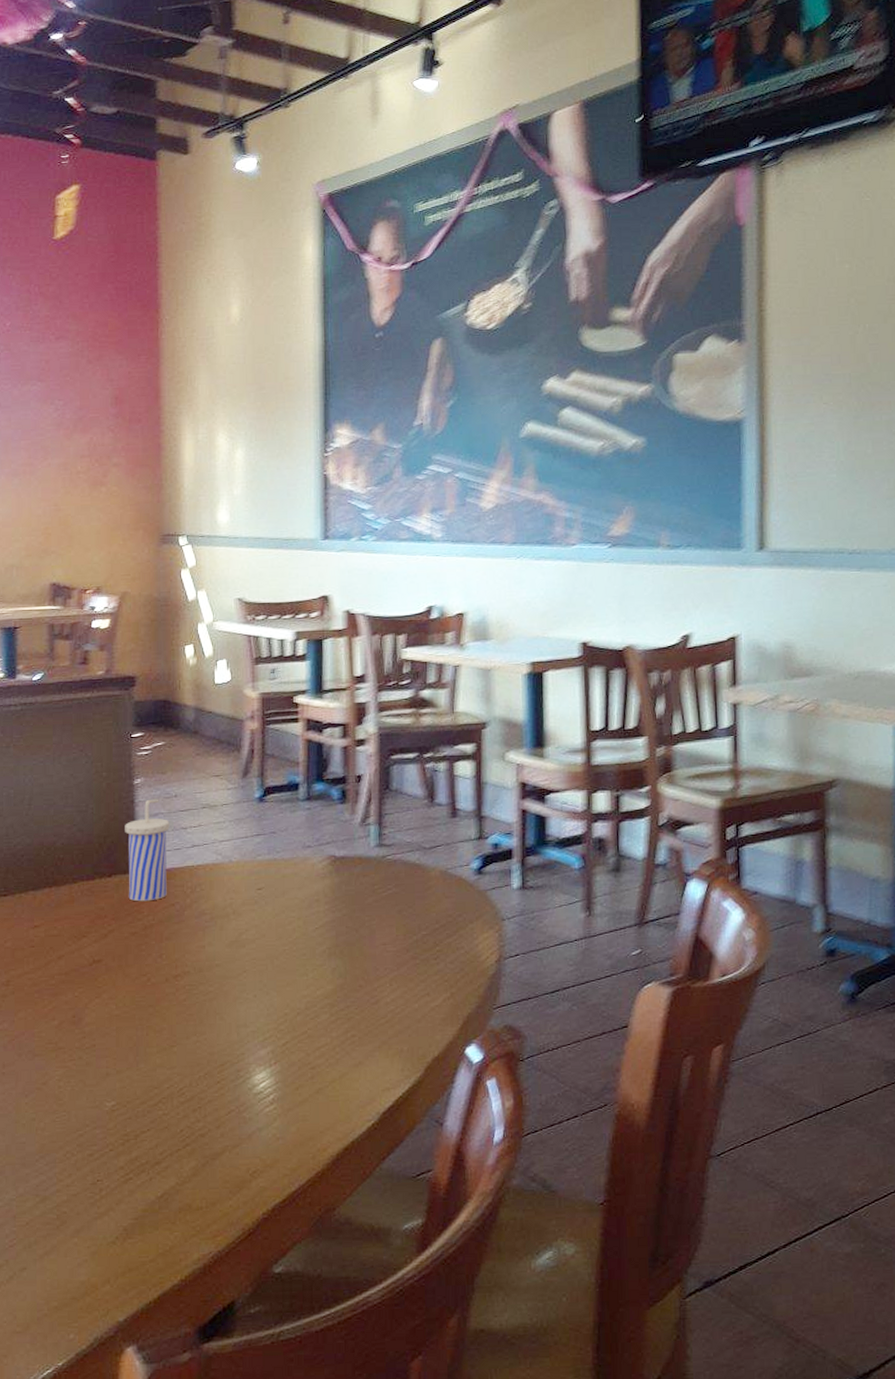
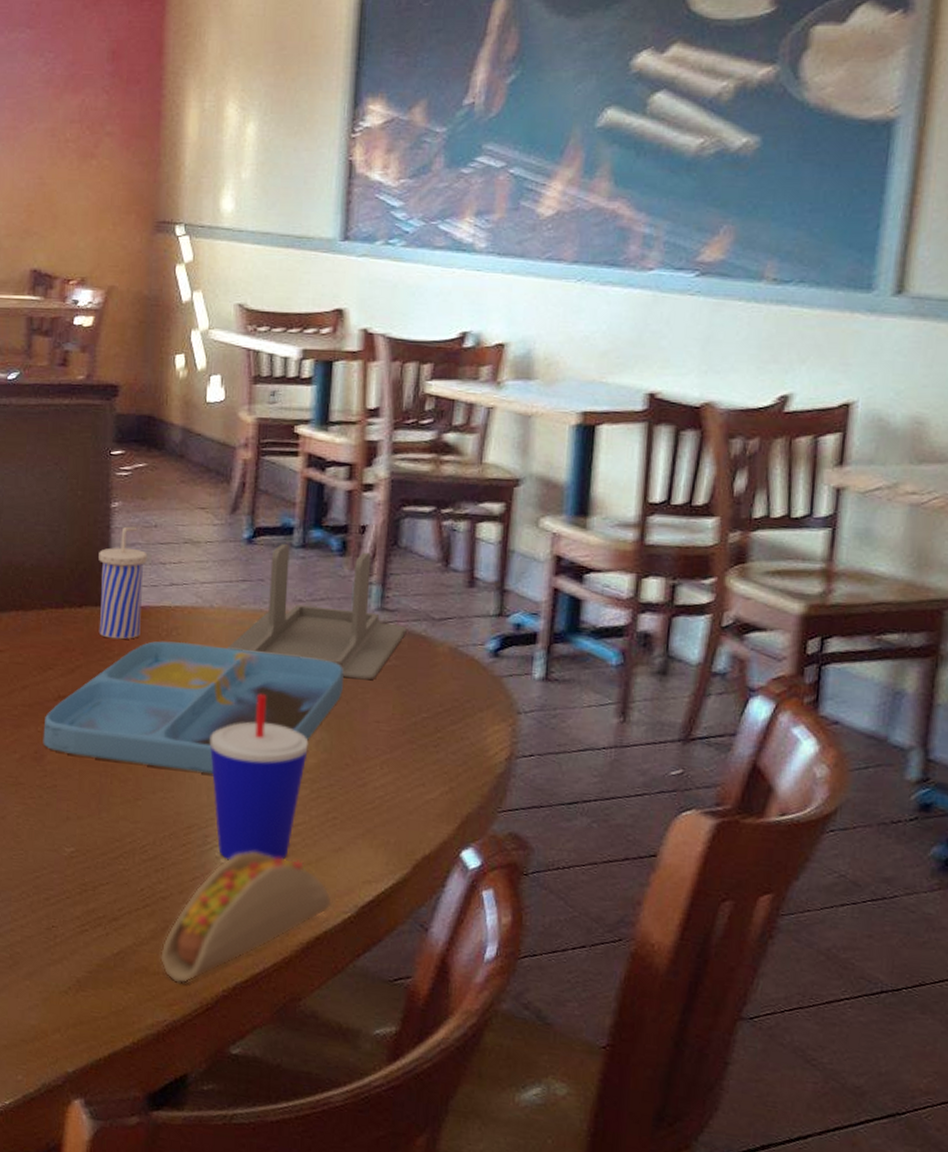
tray: none [80,895,352,1014] -> present [43,641,344,774]
taco: none [201,1079,357,1214] -> present [159,852,333,984]
beverage cup: none [237,934,325,1090] -> present [210,694,309,861]
napkin holder: none [247,798,403,910] -> present [227,544,407,680]

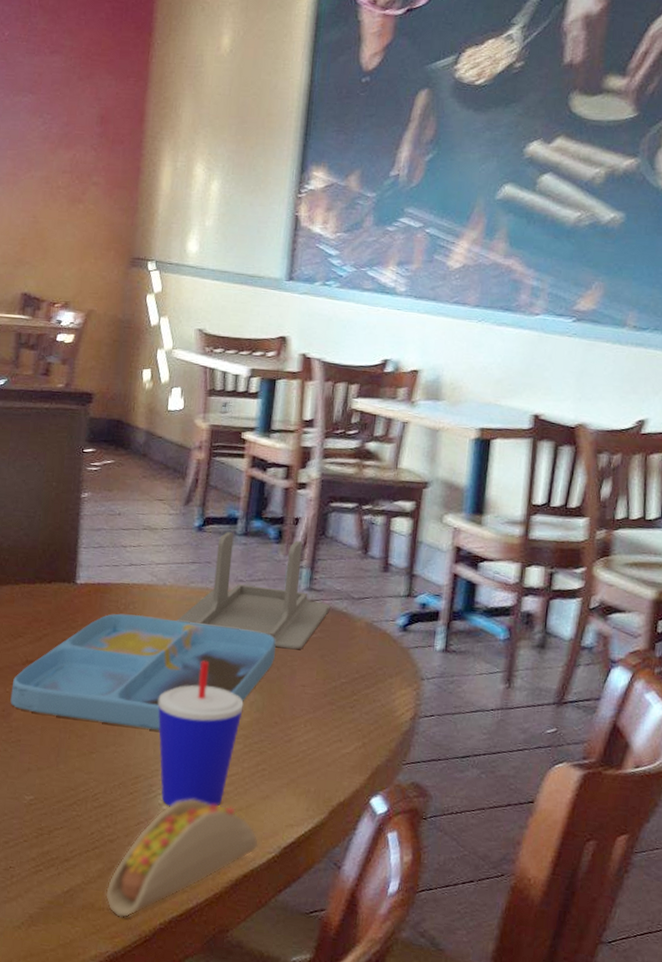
beverage cup: present [98,526,148,640] -> none [65,514,111,612]

